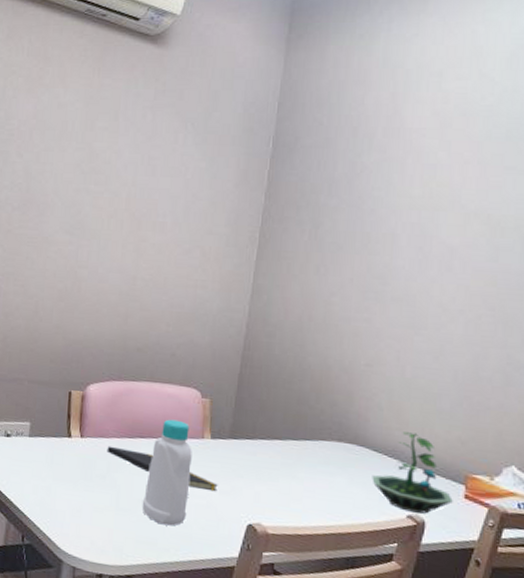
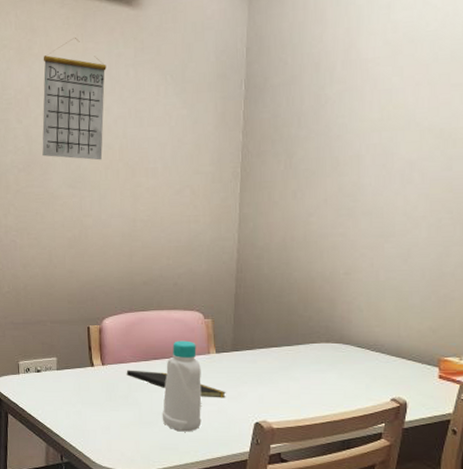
calendar: none [41,72,122,208] -> present [42,38,106,161]
terrarium: present [372,432,453,514] -> none [358,328,429,397]

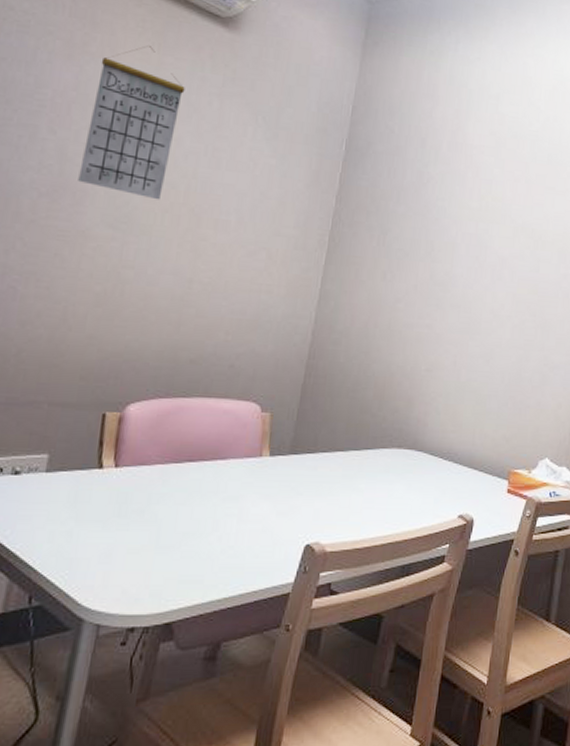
notepad: present [126,370,226,398] -> none [147,474,275,514]
bottle: present [162,340,202,432] -> none [187,438,249,558]

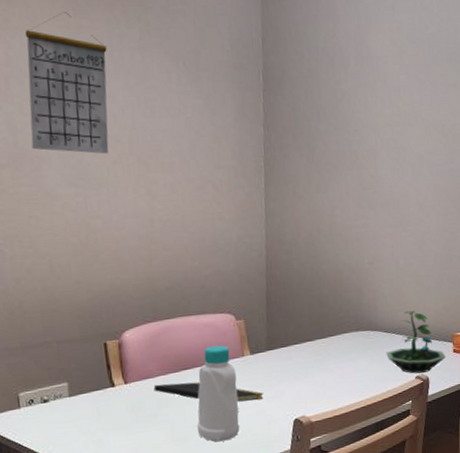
notepad: none [147,474,275,514] -> present [153,381,264,402]
bottle: none [187,438,249,558] -> present [197,345,240,442]
terrarium: none [428,434,498,513] -> present [386,310,446,374]

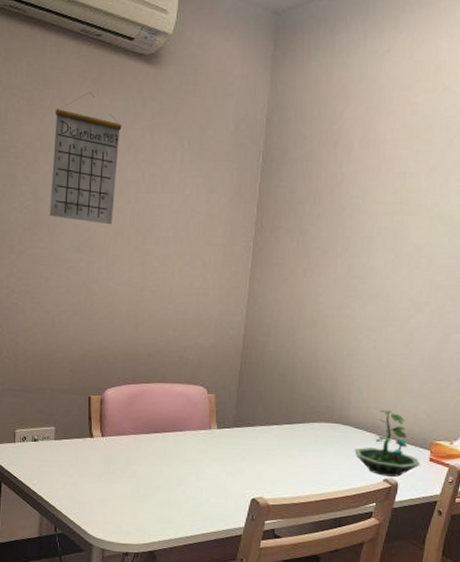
notepad: present [153,381,264,402] -> none [126,442,225,474]
bottle: present [197,345,240,442] -> none [159,414,201,506]

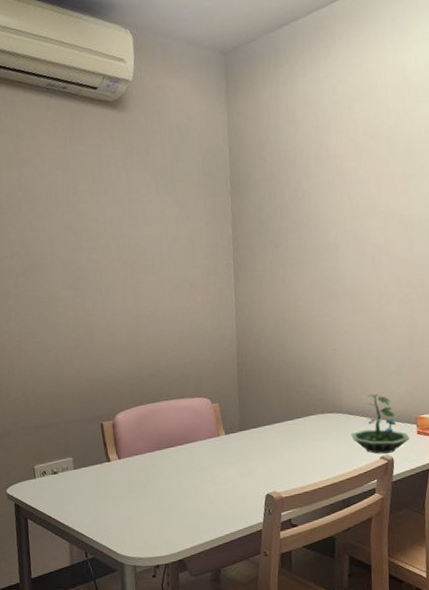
calendar: present [50,92,122,225] -> none [32,141,101,261]

